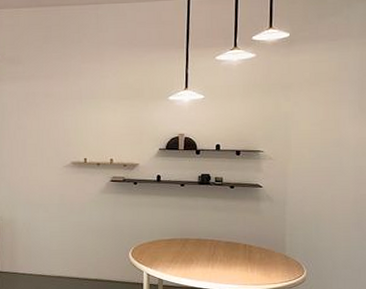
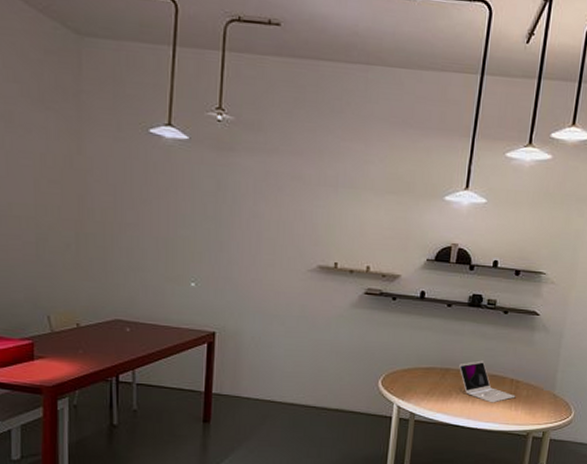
laptop: none [197,230,250,267] -> present [459,360,516,403]

